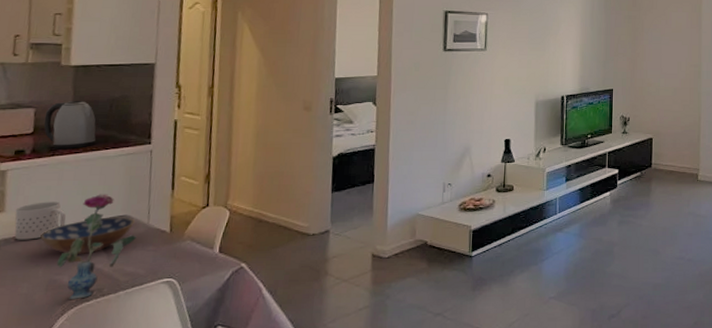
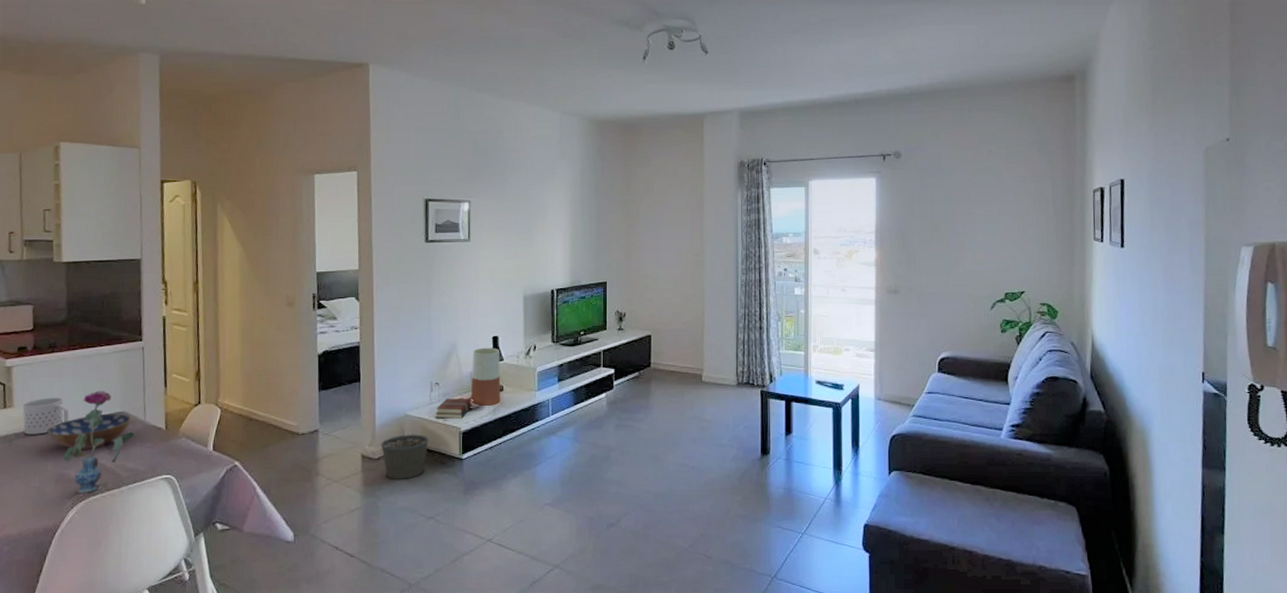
kettle: present [43,100,97,150] -> none [42,297,91,346]
basket: none [391,233,440,277] -> present [380,434,429,479]
books: none [447,198,483,218] -> present [435,398,472,419]
vase: none [481,149,512,205] -> present [470,347,501,406]

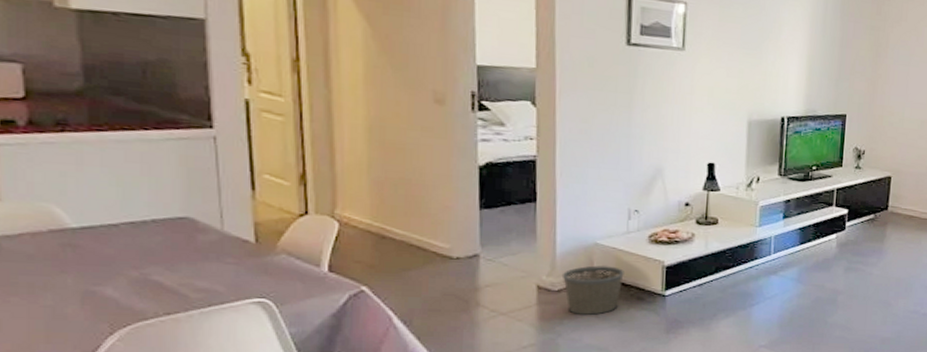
mug: present [22,397,69,435] -> none [16,191,98,240]
bowl: present [47,413,132,449] -> none [61,218,201,262]
vase: present [63,390,135,494] -> none [92,187,207,318]
books: present [435,398,472,419] -> none [633,228,680,252]
vase: present [470,347,501,406] -> none [677,174,716,240]

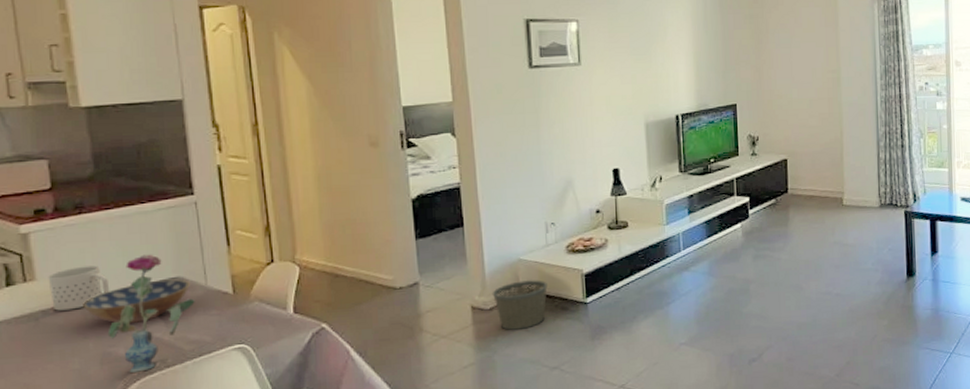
mug: none [16,191,98,240] -> present [48,265,110,311]
bowl: none [61,218,201,262] -> present [83,279,190,323]
vase: none [92,187,207,318] -> present [107,254,195,374]

